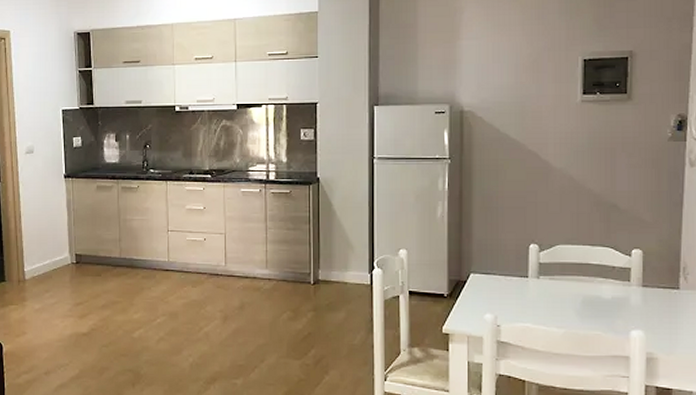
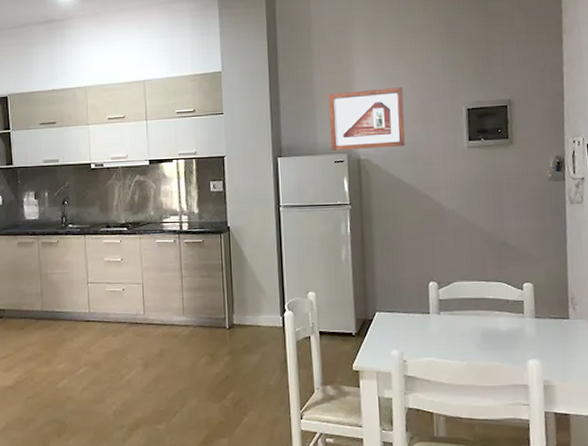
picture frame: none [432,34,514,101] -> present [328,87,405,151]

